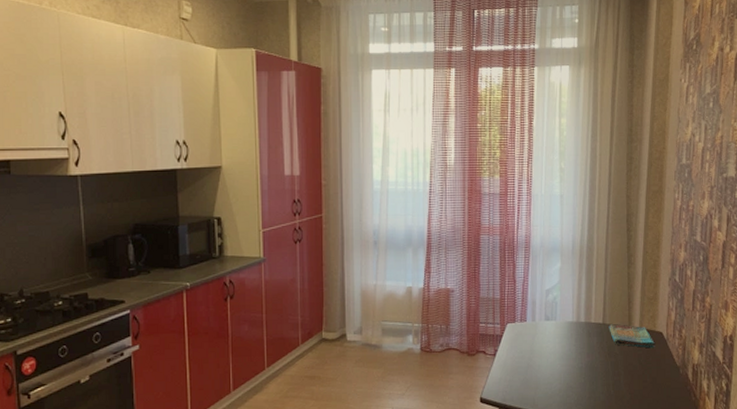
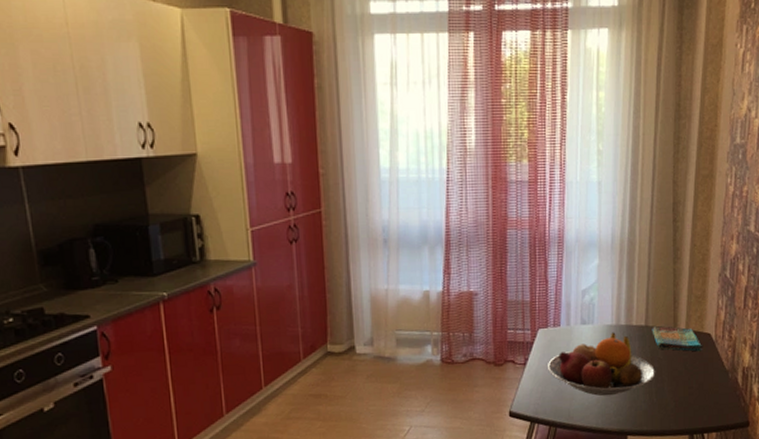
fruit bowl: none [515,328,613,387] -> present [548,332,656,396]

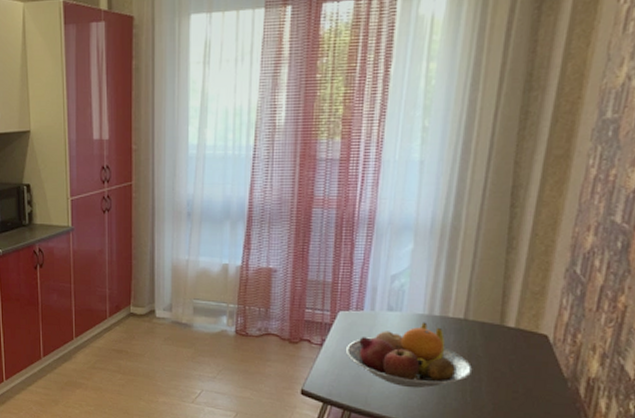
dish towel: present [652,326,703,352] -> none [471,321,536,354]

